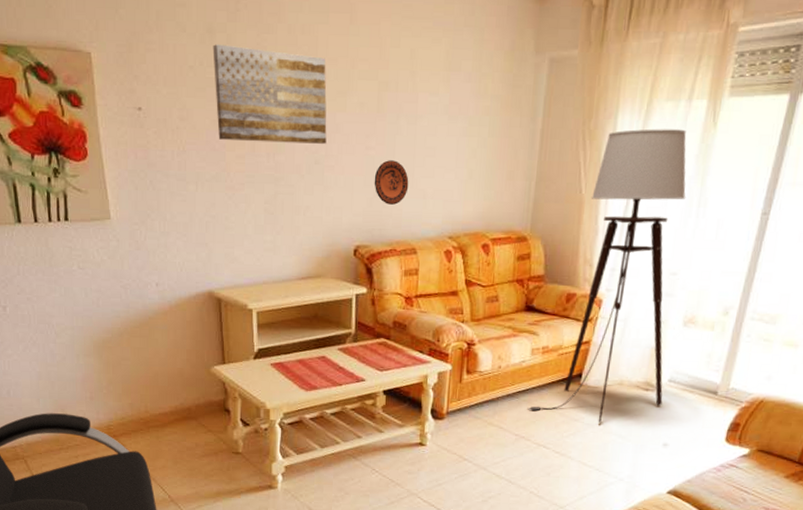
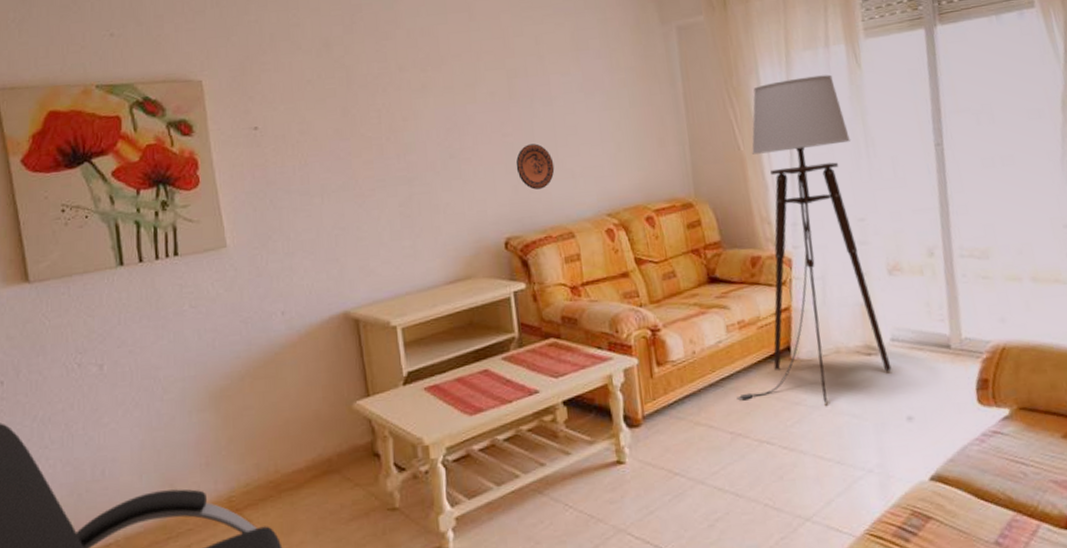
wall art: present [212,44,327,144] -> none [330,55,460,148]

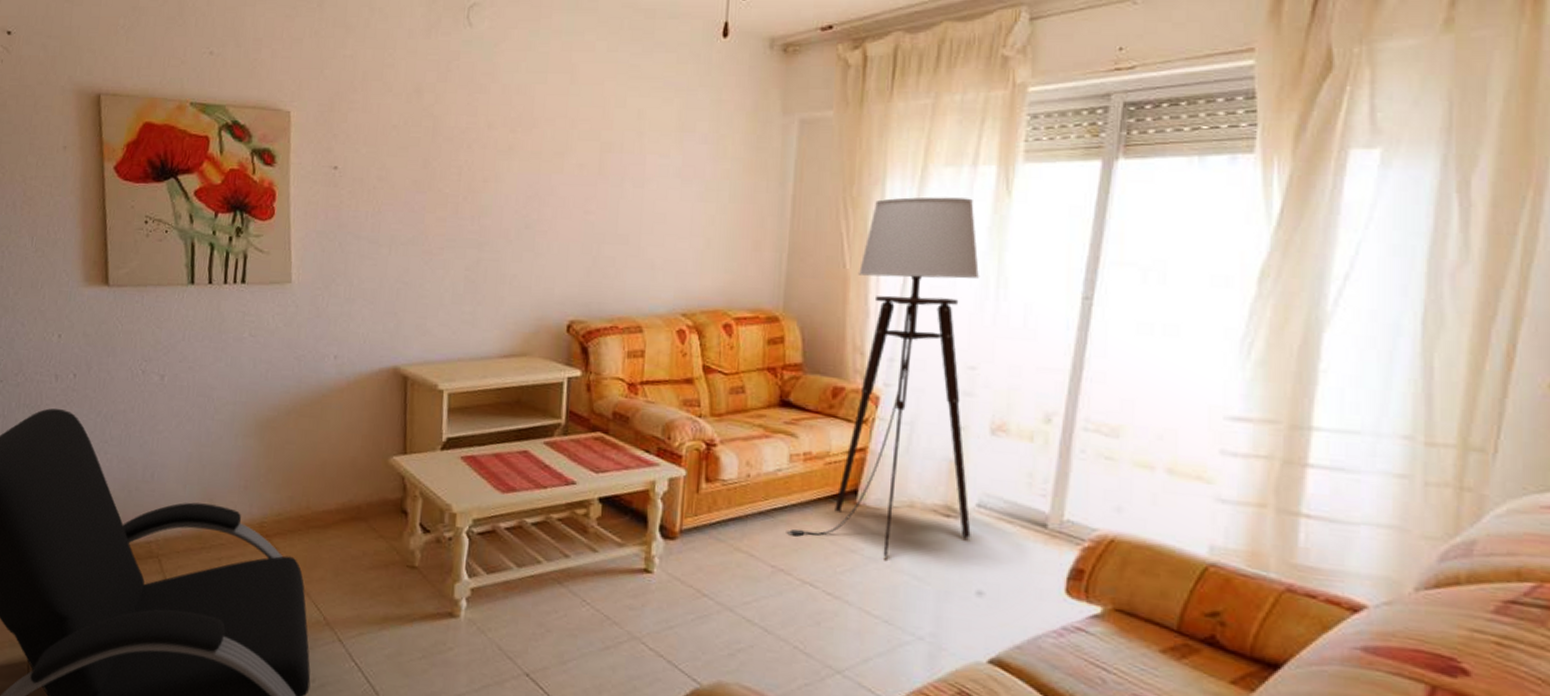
decorative plate: present [515,143,555,190] -> none [593,226,634,276]

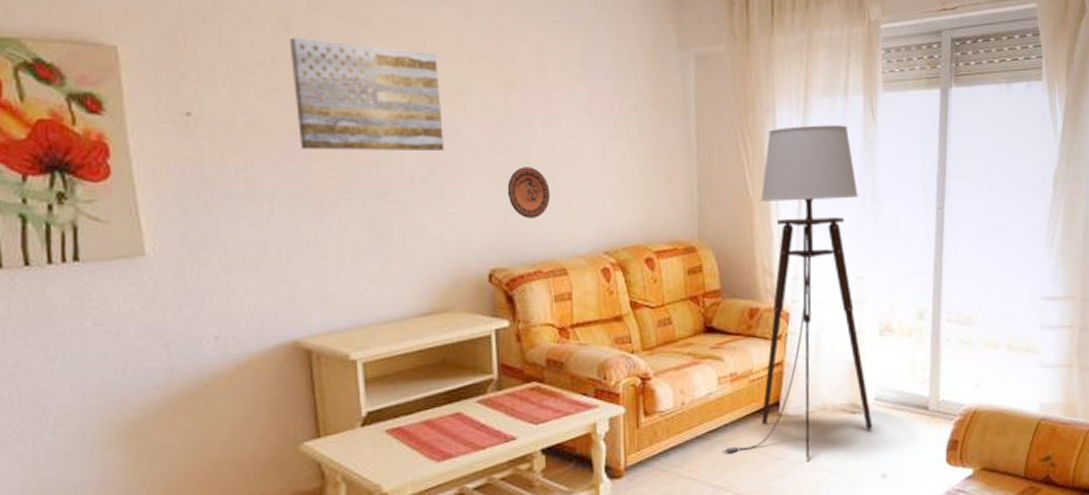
wall art: none [418,104,542,207] -> present [289,37,444,151]
decorative plate: none [593,226,634,276] -> present [507,167,551,218]

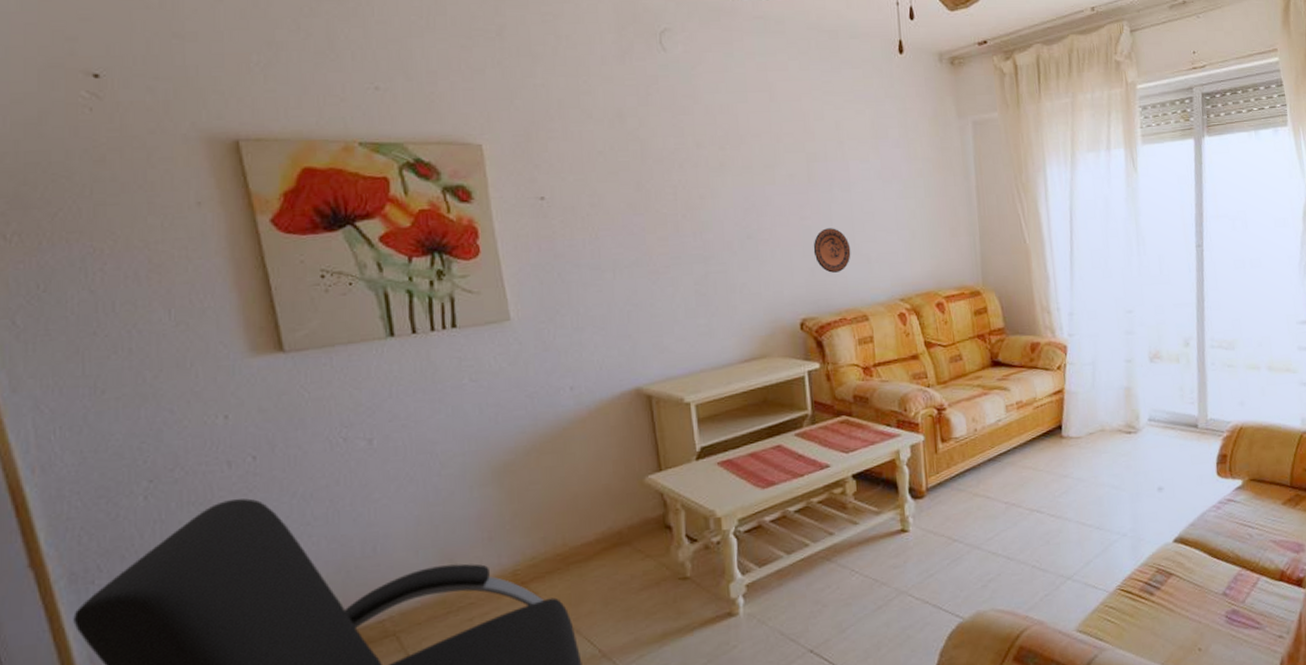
wall art: present [289,37,444,151] -> none [623,128,758,223]
floor lamp: present [722,125,873,459] -> none [1012,176,1148,476]

